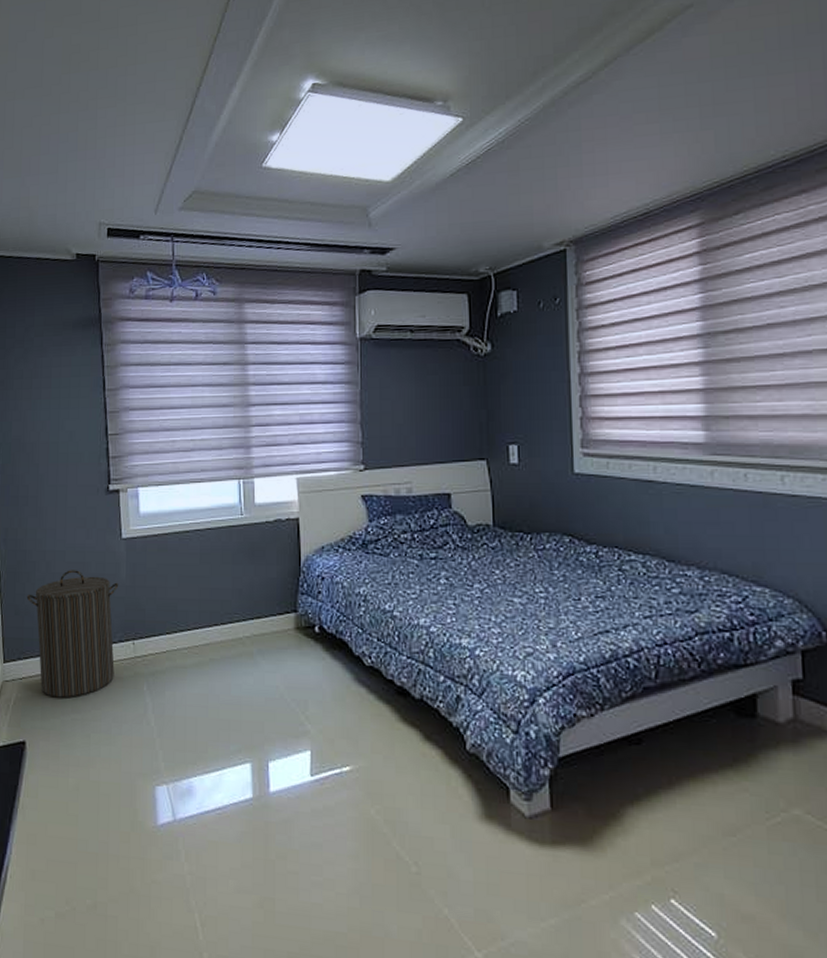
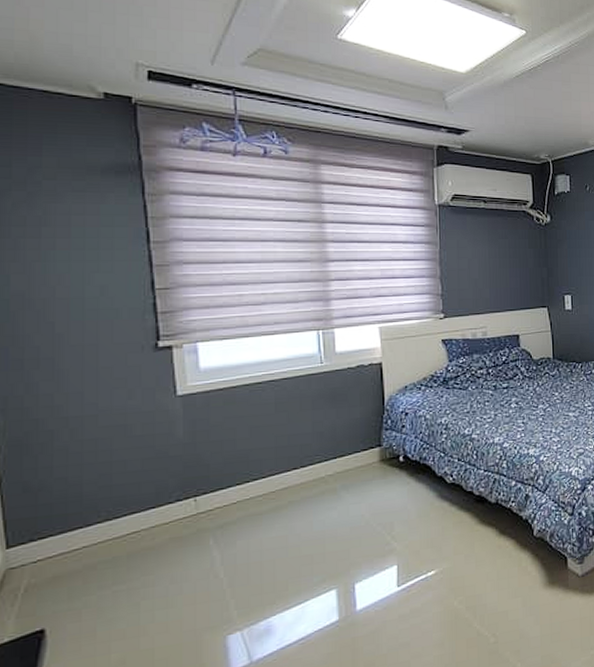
laundry hamper: present [26,570,119,698] -> none [40,433,174,574]

